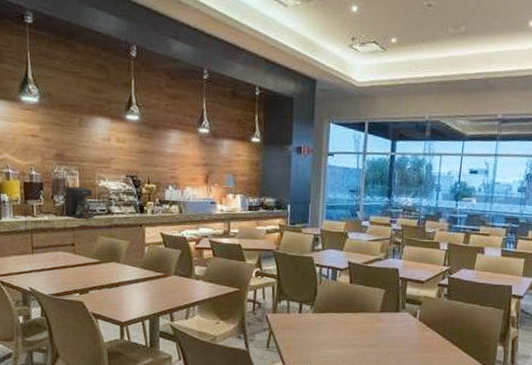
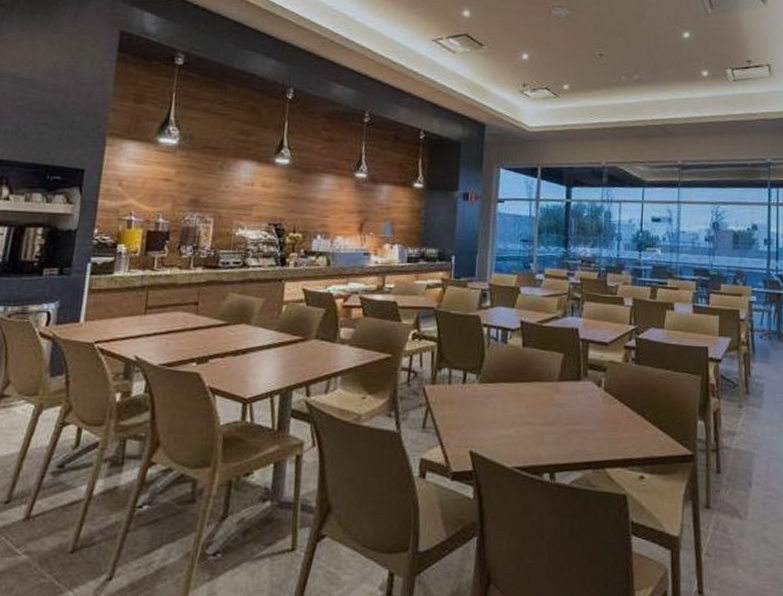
coffee maker: present [64,186,94,219] -> none [190,235,228,273]

